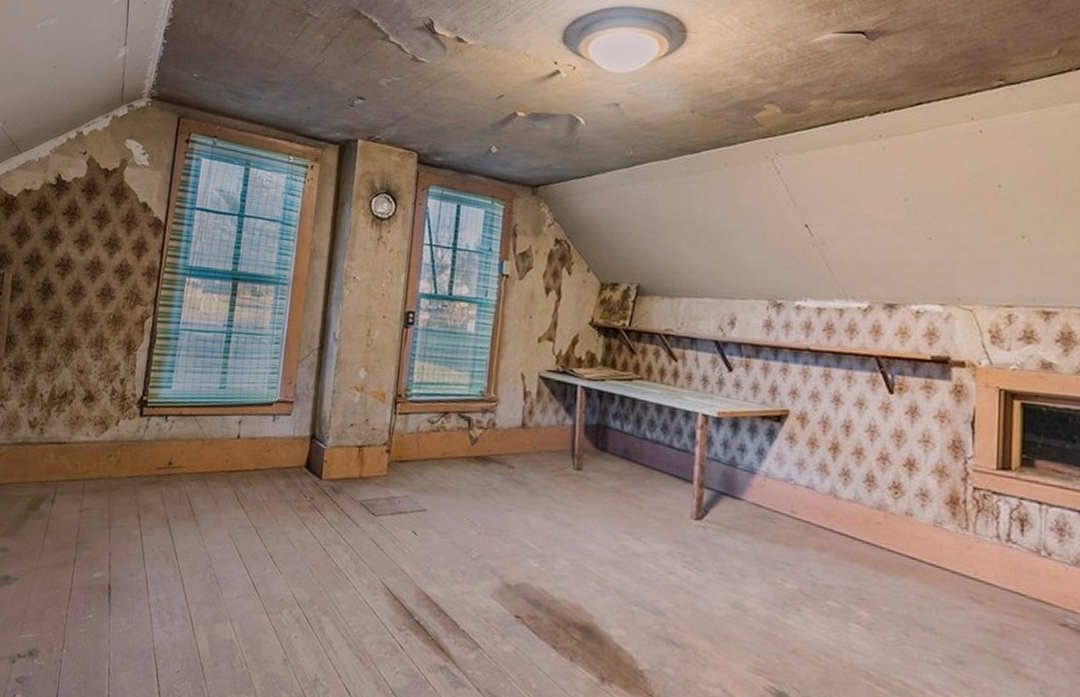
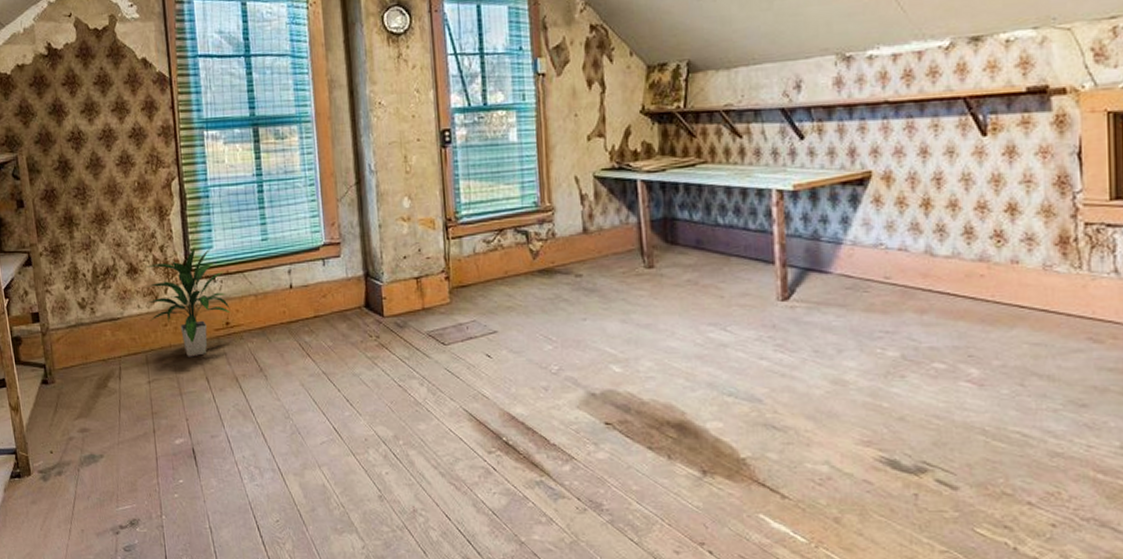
indoor plant: none [95,384,178,492] -> present [146,247,231,357]

